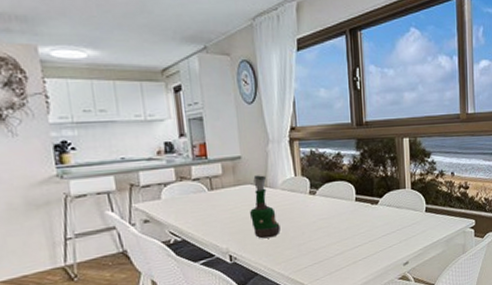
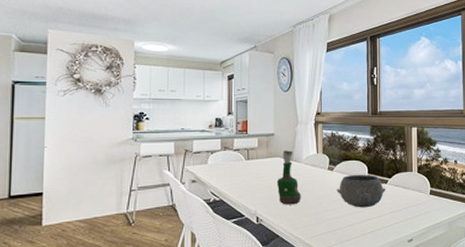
bowl: none [321,195,377,234] -> present [336,174,386,208]

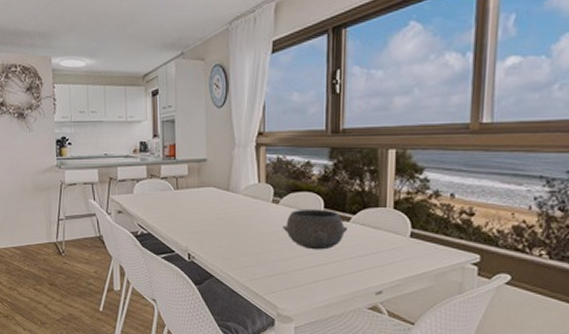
grog bottle: present [276,150,301,205] -> none [210,179,239,242]

